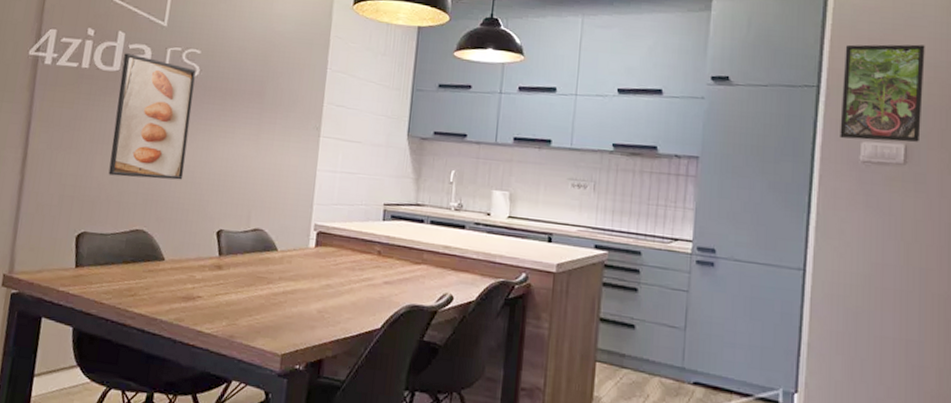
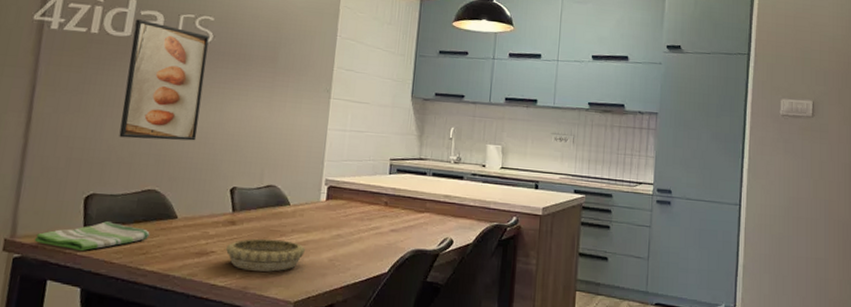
dish towel: none [29,261,138,291] -> present [34,221,150,252]
decorative bowl: none [211,285,293,321] -> present [225,238,305,272]
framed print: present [840,44,925,143] -> none [765,20,826,100]

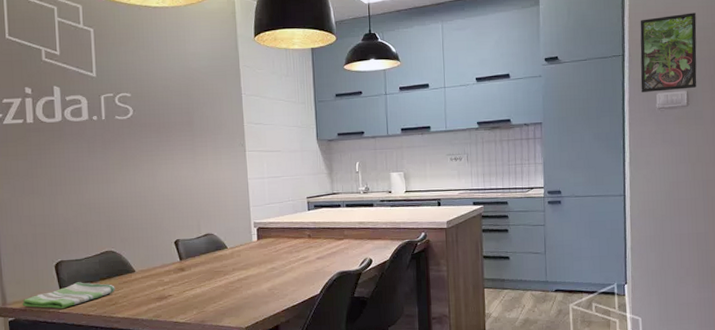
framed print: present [119,19,209,141] -> none [63,104,137,211]
decorative bowl: present [225,238,305,272] -> none [180,278,247,307]
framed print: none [765,20,826,100] -> present [640,12,697,92]

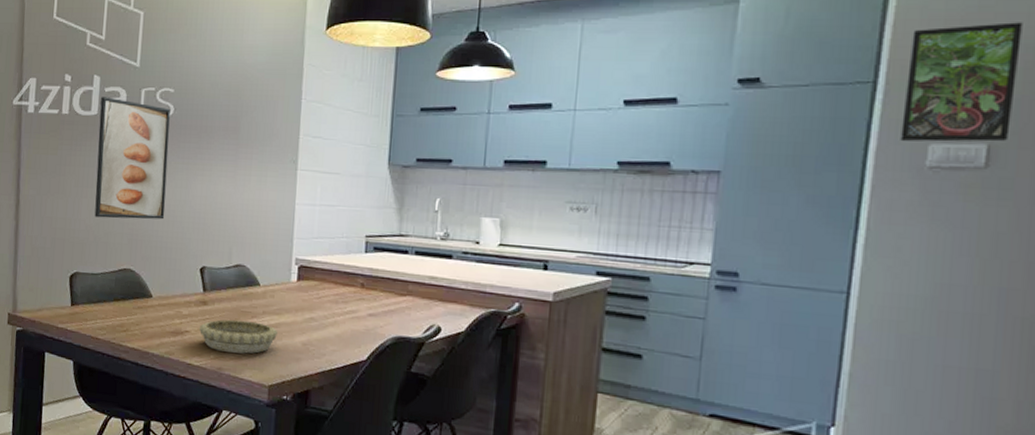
dish towel: present [22,282,115,309] -> none [31,299,129,327]
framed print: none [63,104,137,211] -> present [94,97,171,220]
decorative bowl: none [180,278,247,307] -> present [198,319,277,354]

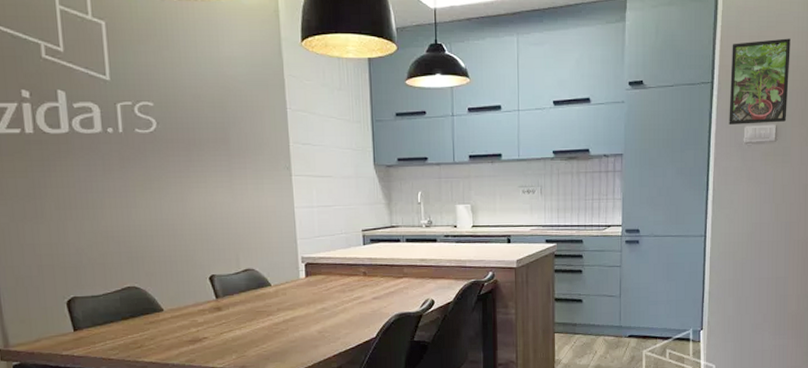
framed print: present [94,97,171,220] -> none [70,113,164,239]
decorative bowl: present [198,319,277,354] -> none [216,319,294,351]

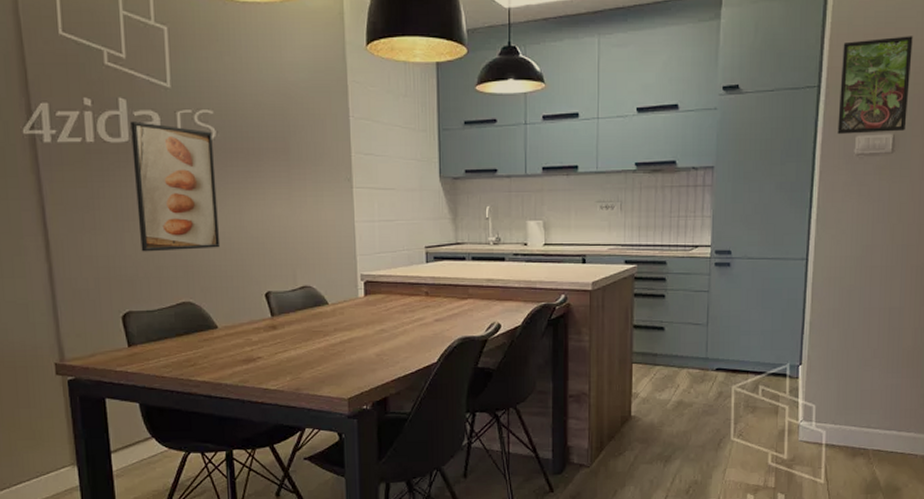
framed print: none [70,113,164,239] -> present [131,121,221,252]

